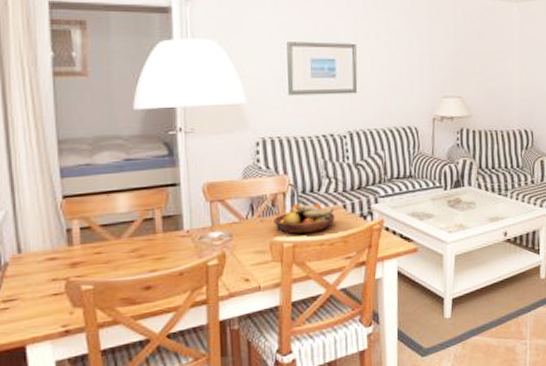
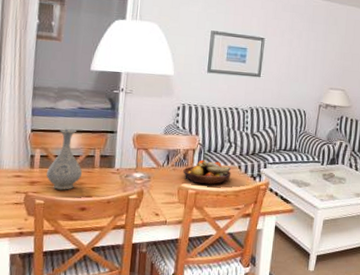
vase: none [90,188,141,269] -> present [46,128,83,190]

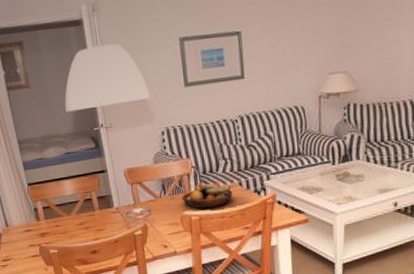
vase: present [46,128,83,190] -> none [52,176,85,238]

